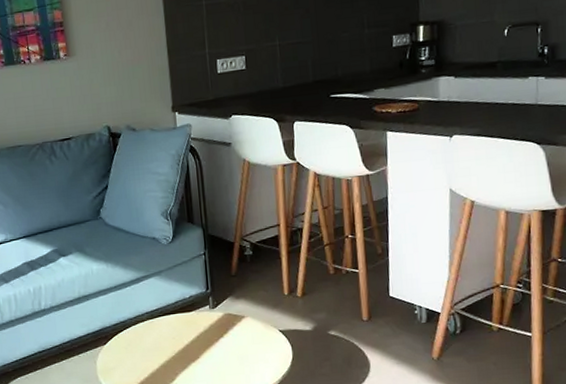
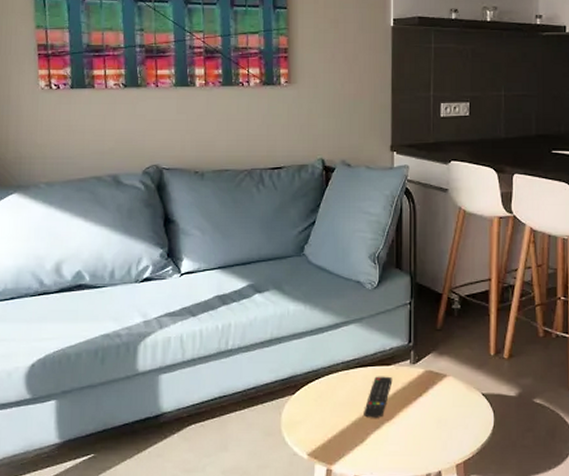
remote control: none [171,321,195,360] -> present [364,376,393,418]

